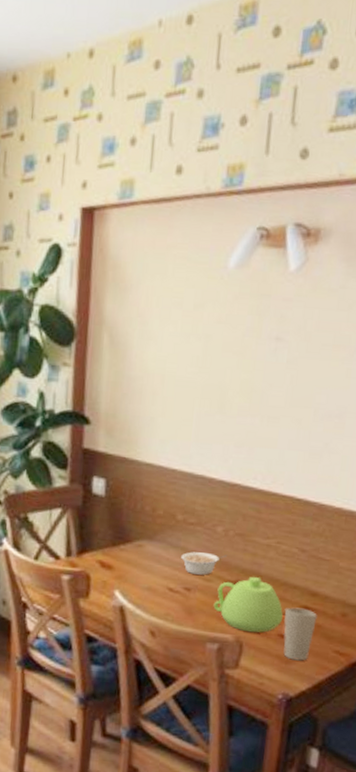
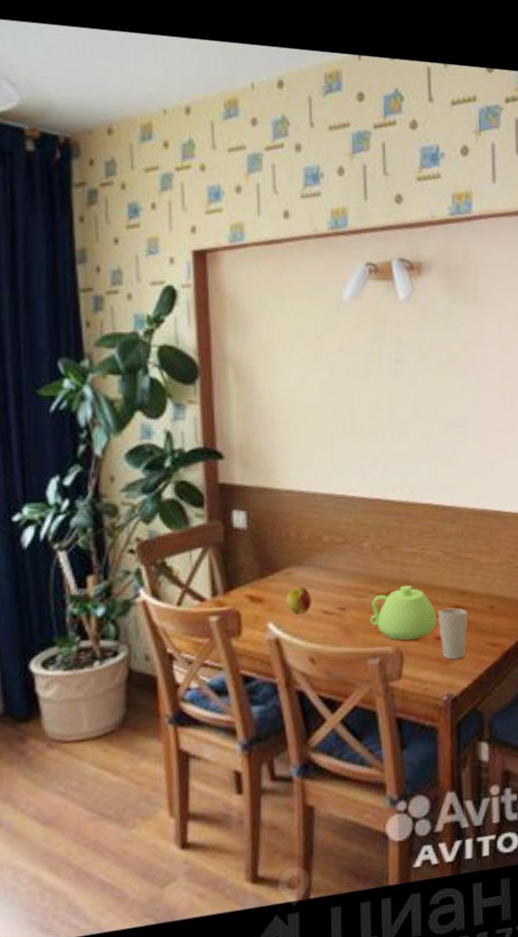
apple: none [134,560,159,587] -> present [287,586,311,615]
legume: present [181,552,228,575] -> none [332,569,377,593]

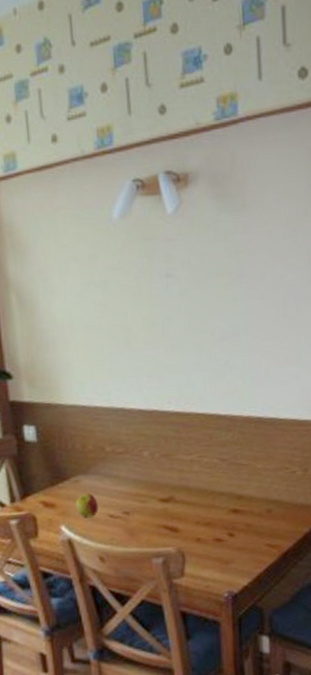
teapot: present [369,585,437,641] -> none [152,490,216,542]
cup: present [437,608,468,660] -> none [216,511,246,560]

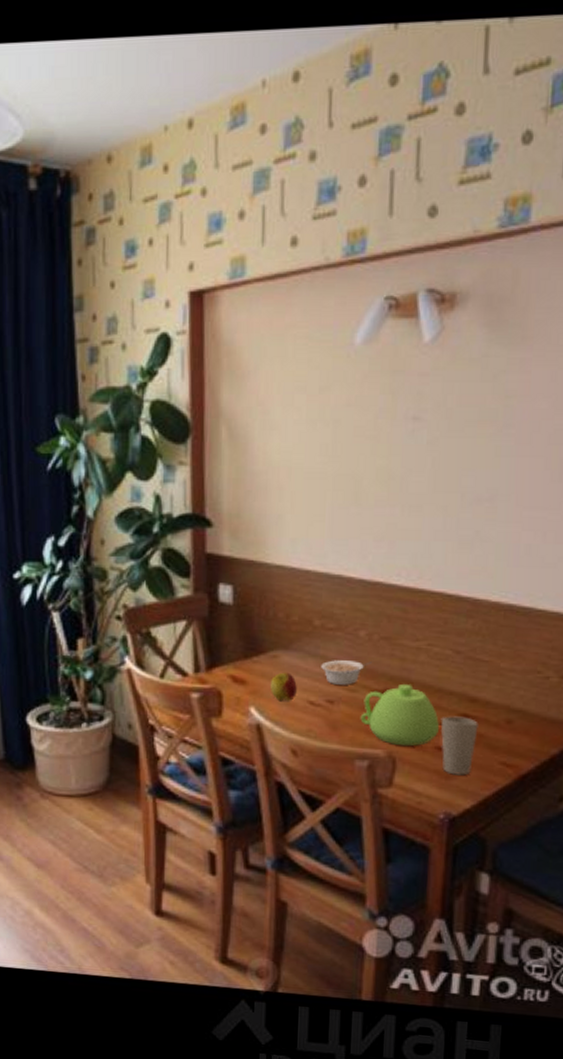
legume: none [115,476,157,499] -> present [321,660,373,685]
teapot: none [152,490,216,542] -> present [360,683,439,747]
cup: none [216,511,246,560] -> present [440,716,478,776]

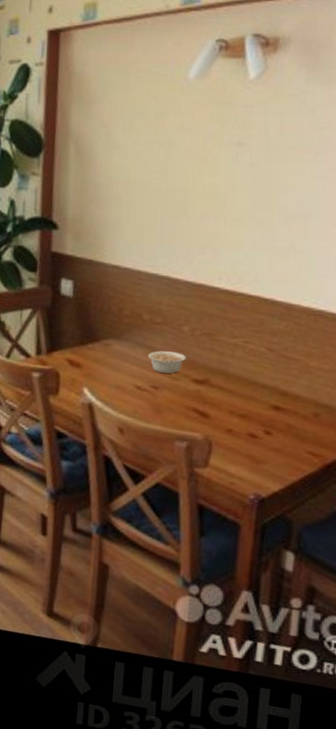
apple: present [271,672,297,702] -> none [102,359,126,385]
teapot: present [360,683,439,747] -> none [181,375,252,432]
cup: present [440,716,478,776] -> none [253,407,288,461]

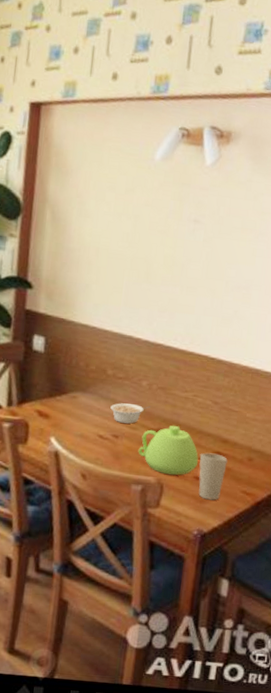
teapot: none [181,375,252,432] -> present [138,425,198,476]
cup: none [253,407,288,461] -> present [198,453,228,500]

